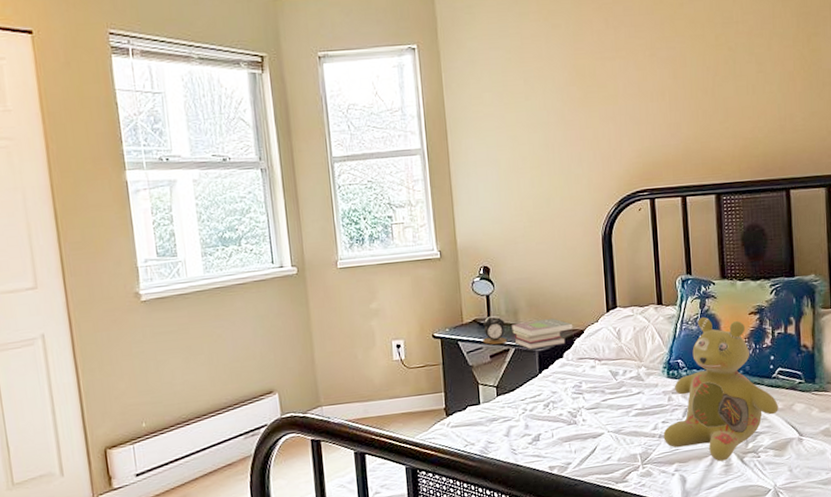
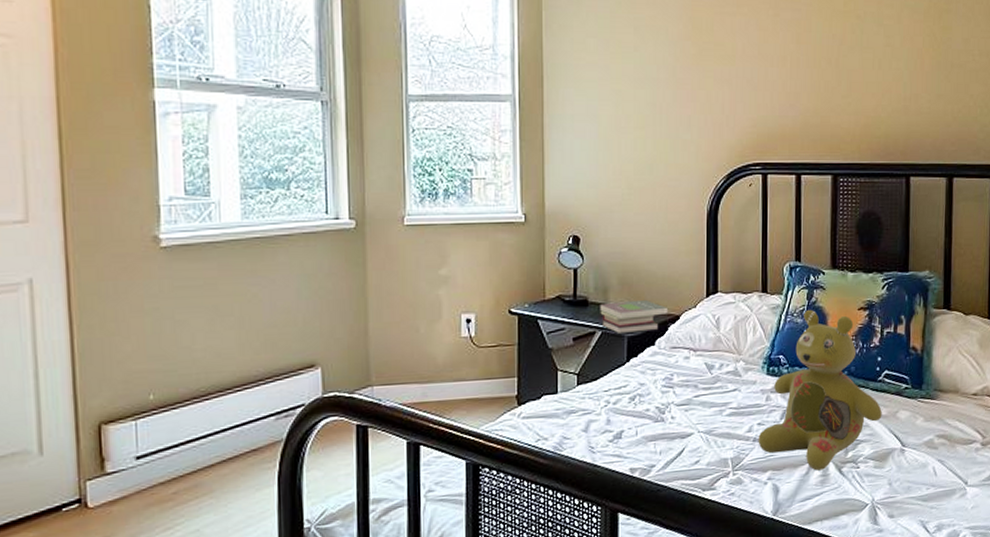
alarm clock: present [483,316,508,345] -> none [566,293,594,327]

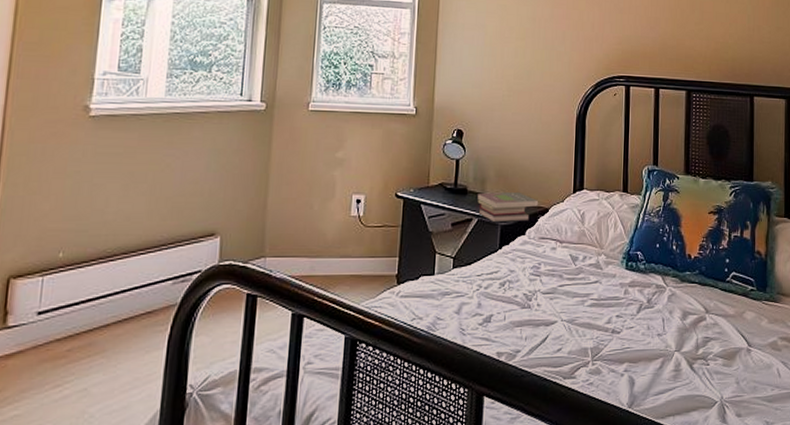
stuffed bear: present [758,309,882,471] -> none [616,210,730,365]

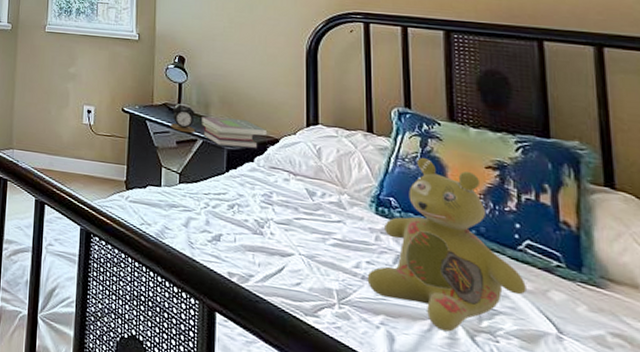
alarm clock: none [446,182,472,213] -> present [171,104,196,134]
stuffed bear: none [616,210,730,365] -> present [367,157,526,332]

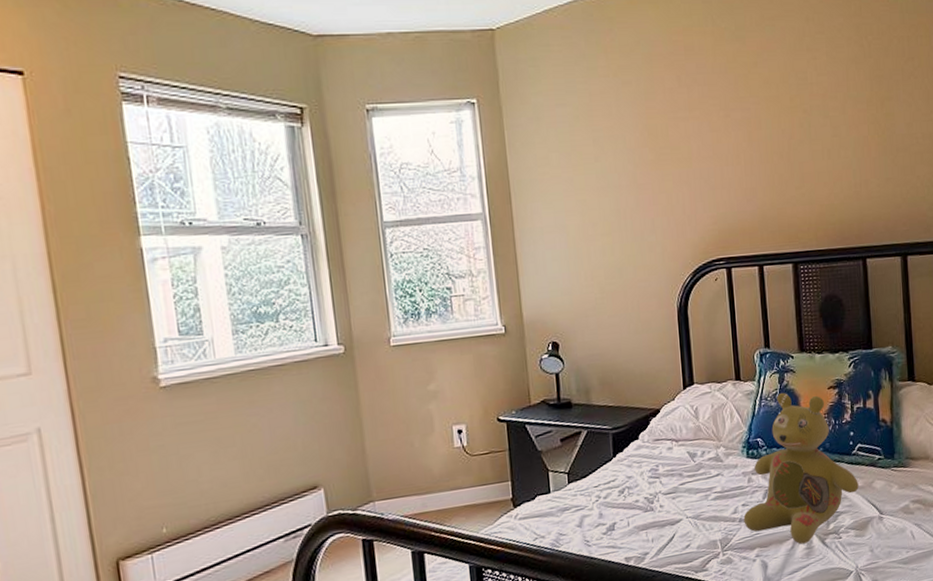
alarm clock: present [171,104,196,134] -> none [552,395,579,428]
books: present [202,116,266,149] -> none [583,396,648,432]

